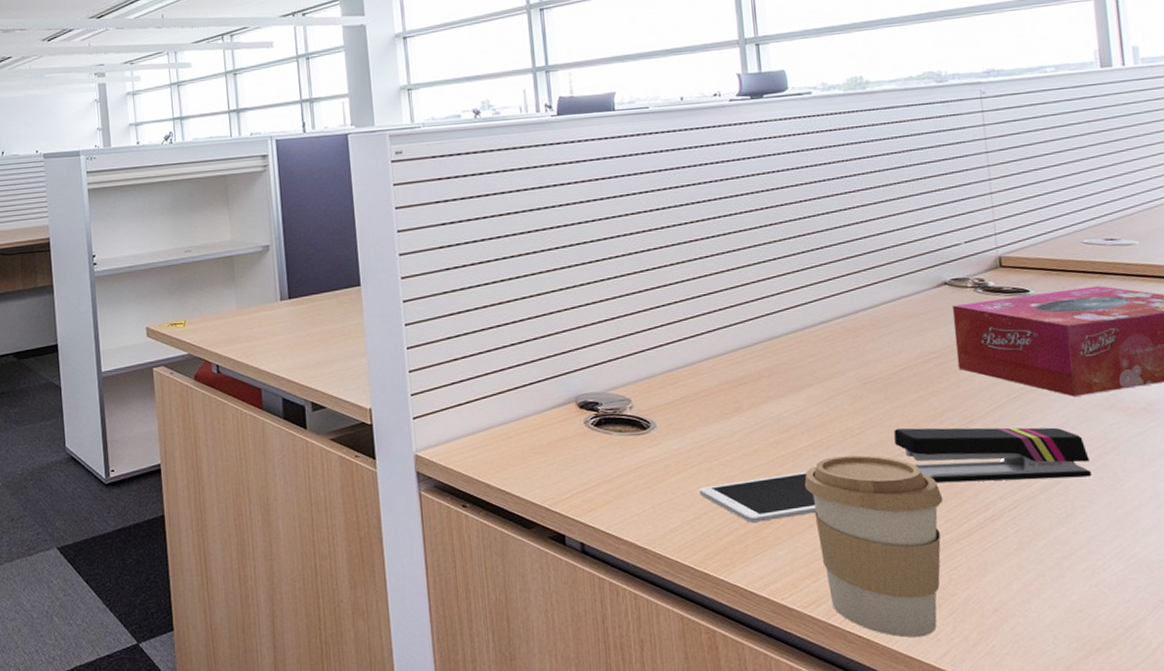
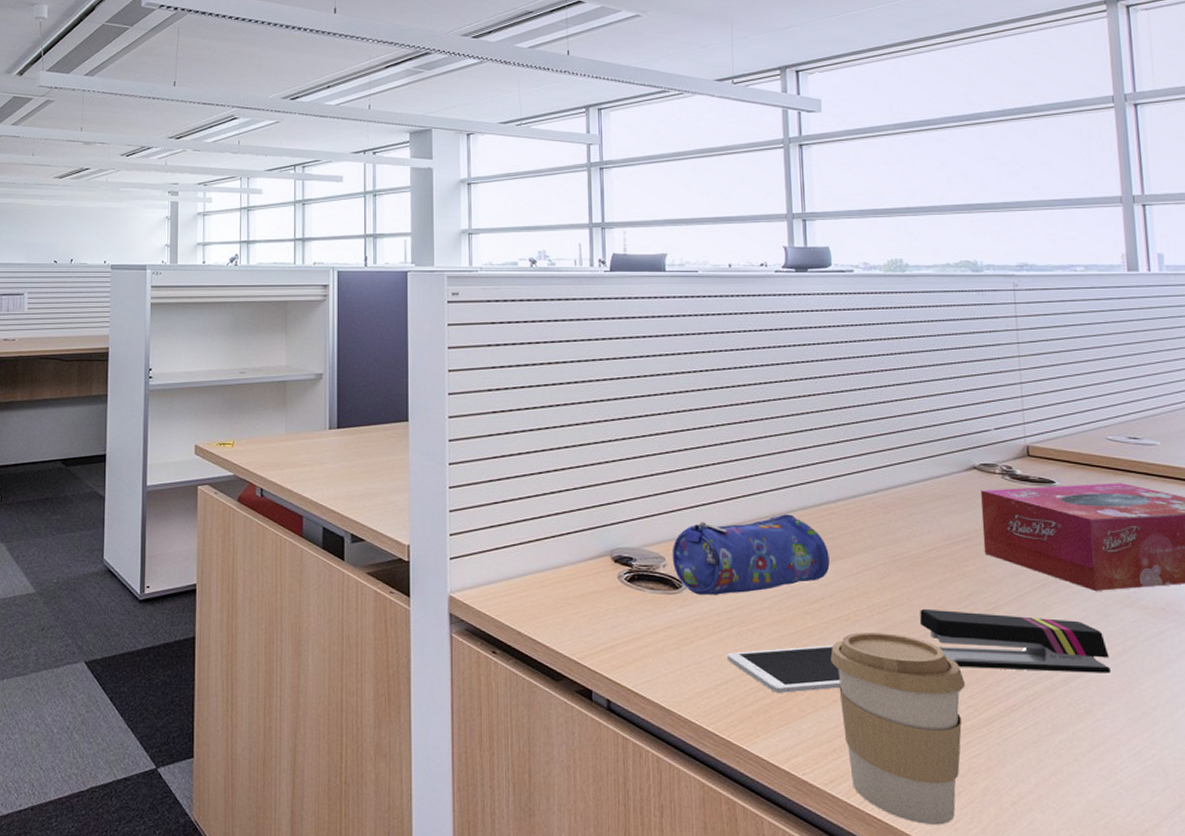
pencil case: none [637,346,800,433] -> present [672,514,830,595]

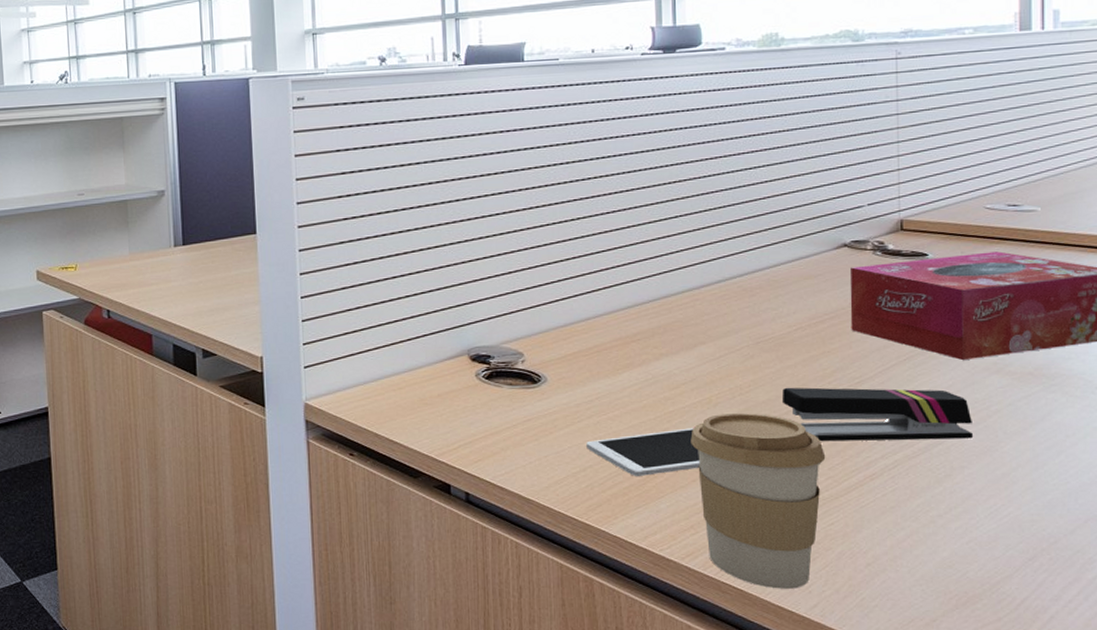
pencil case: present [672,514,830,595] -> none [530,303,692,388]

